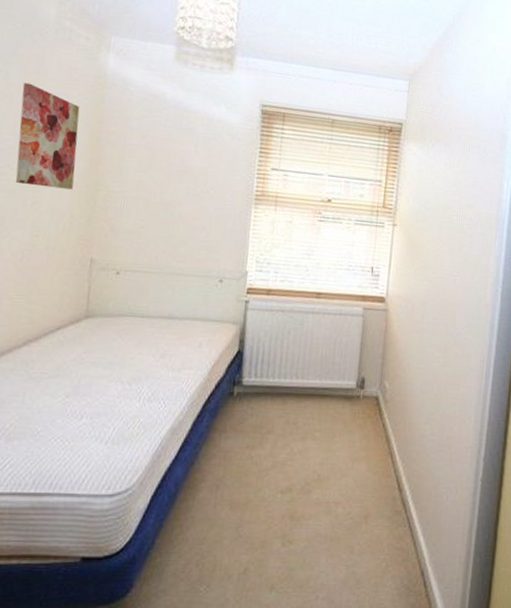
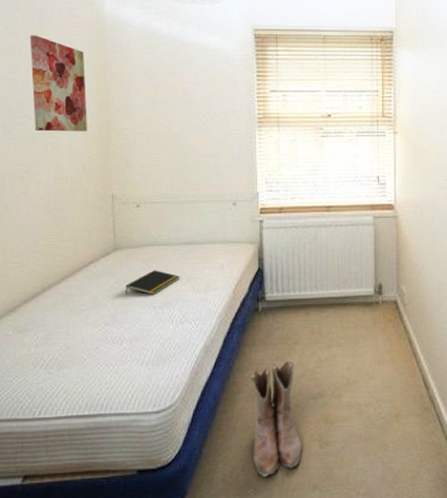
notepad: none [92,342,154,369] -> present [125,270,180,295]
boots: none [209,449,265,574] -> present [249,360,302,478]

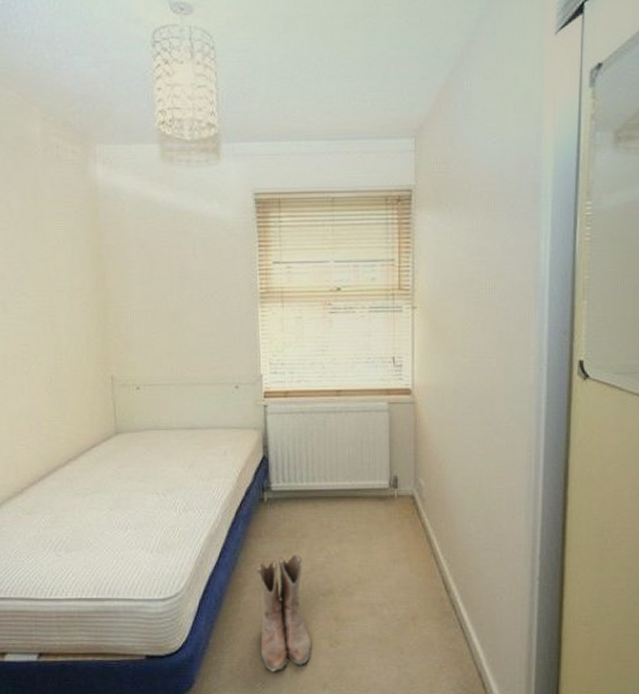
wall art: present [29,35,87,132] -> none [24,208,84,311]
notepad: present [125,270,180,295] -> none [128,455,182,481]

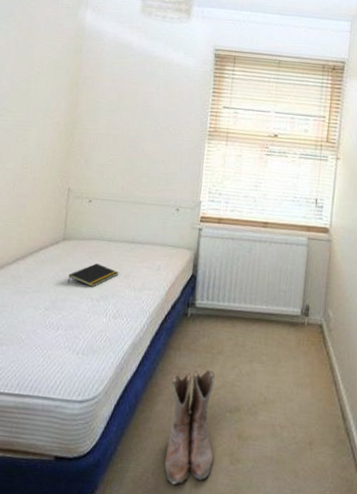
notepad: none [128,455,182,481] -> present [67,263,119,287]

